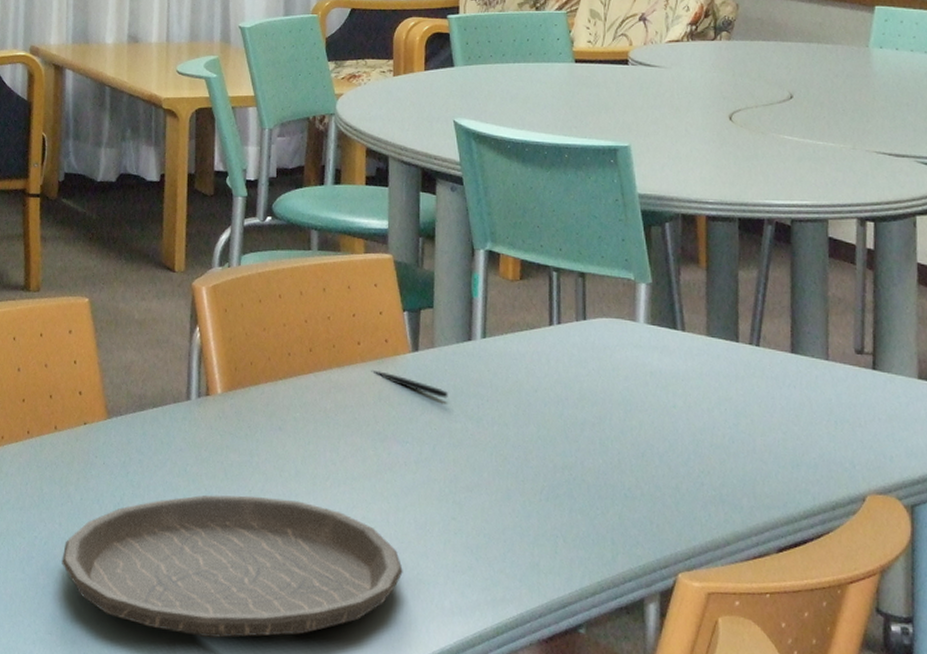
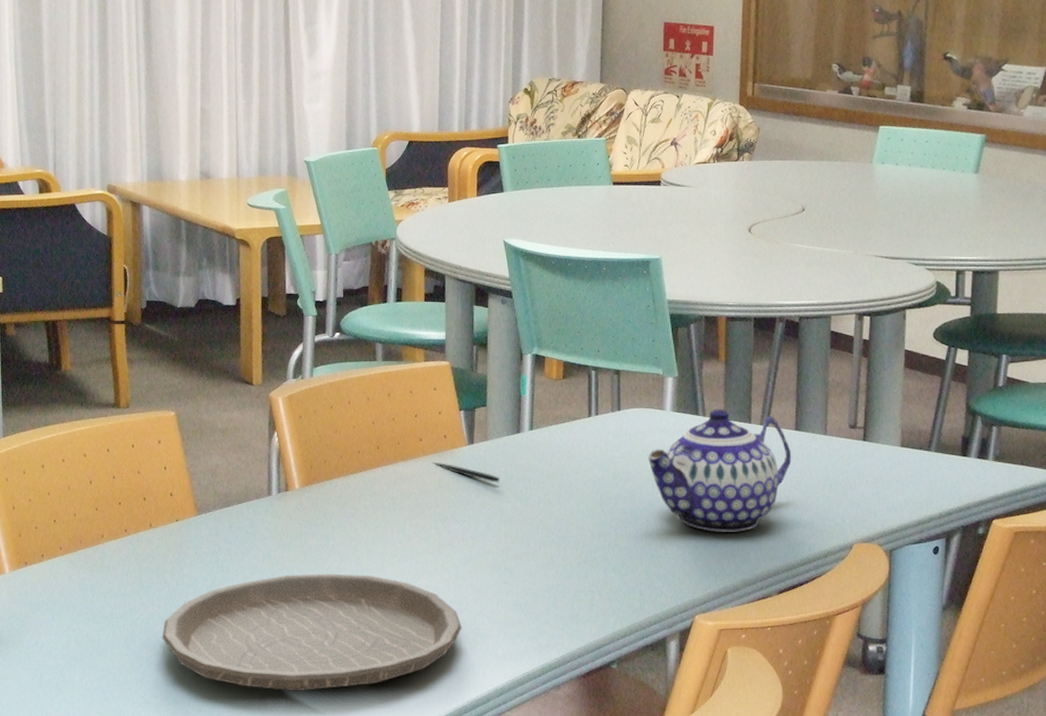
teapot: none [619,323,788,473] -> present [648,409,792,532]

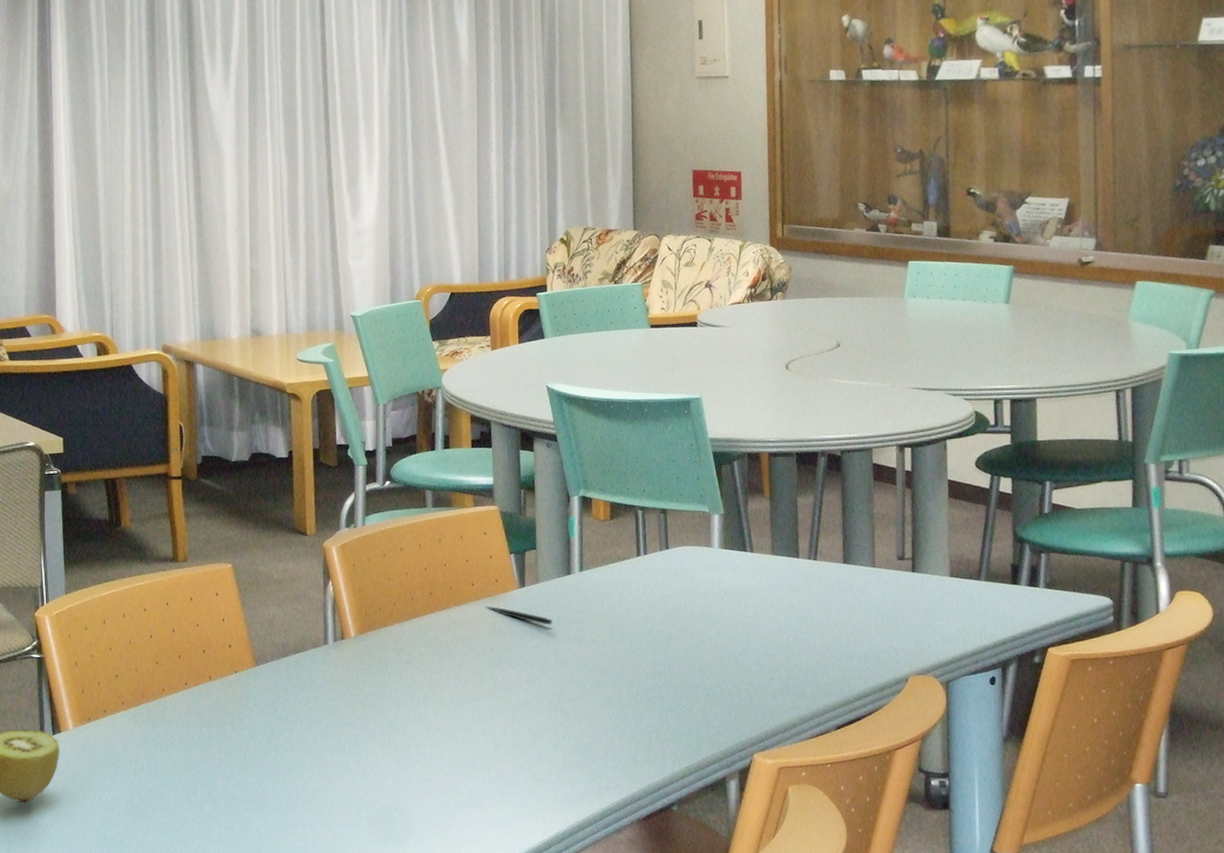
plate: present [162,573,462,692] -> none [223,721,521,843]
teapot: present [648,409,792,532] -> none [698,544,842,668]

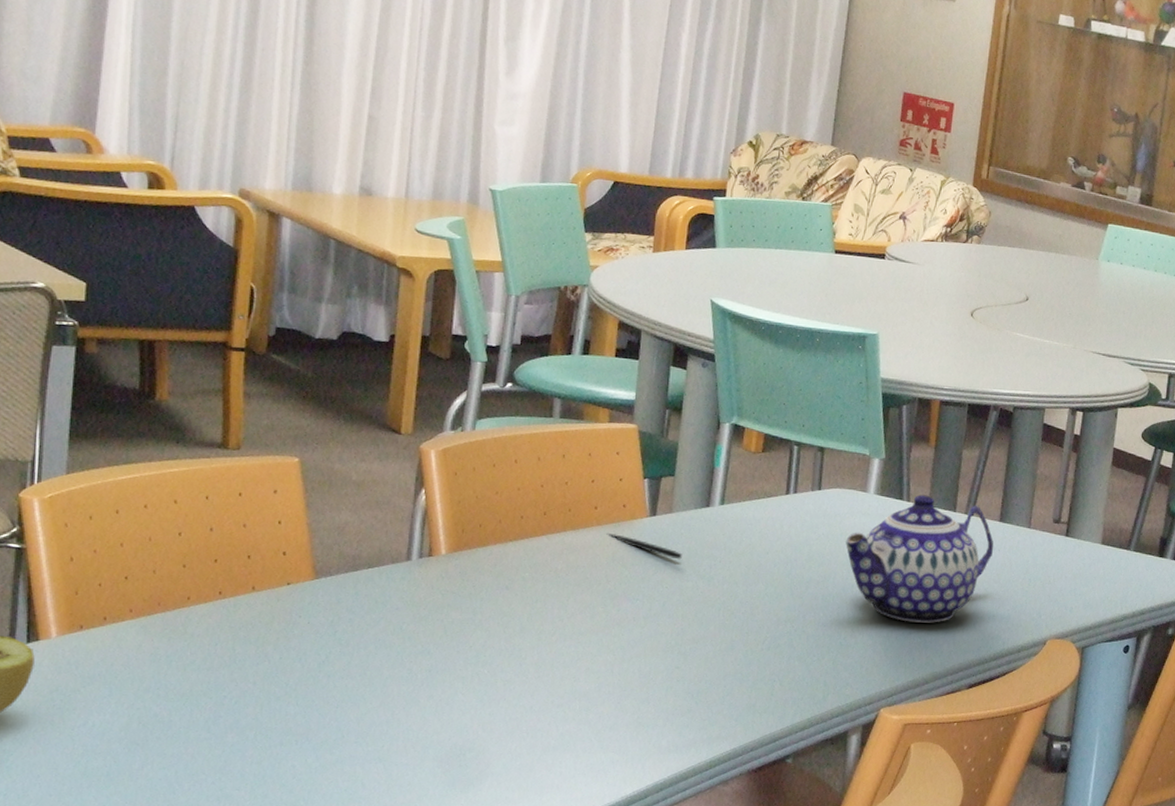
teapot: none [698,544,842,668] -> present [845,494,994,623]

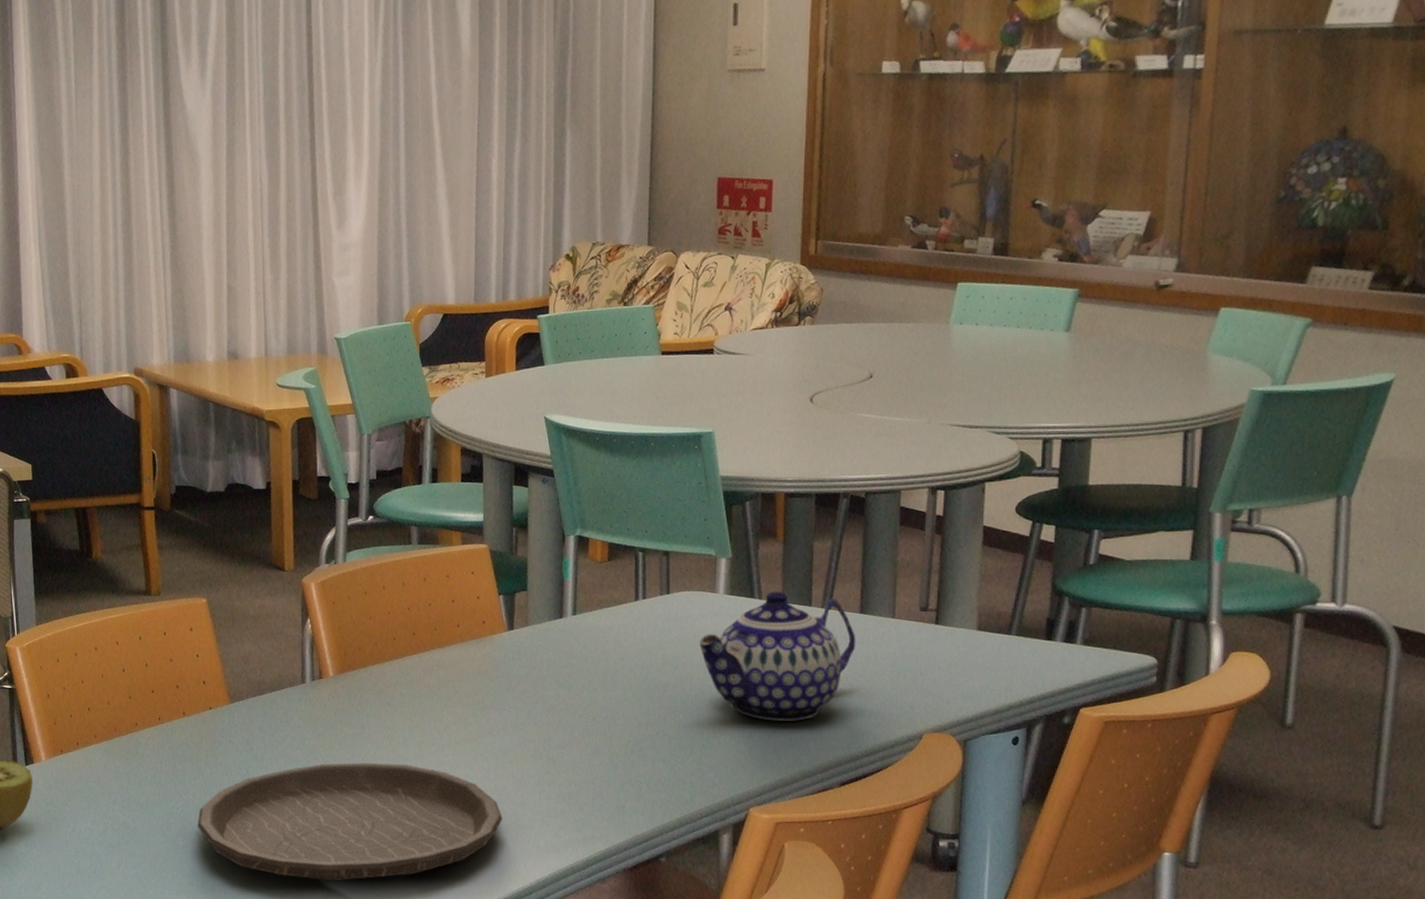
plate: none [254,651,624,785] -> present [197,762,503,882]
pen: present [606,532,682,560] -> none [470,648,541,670]

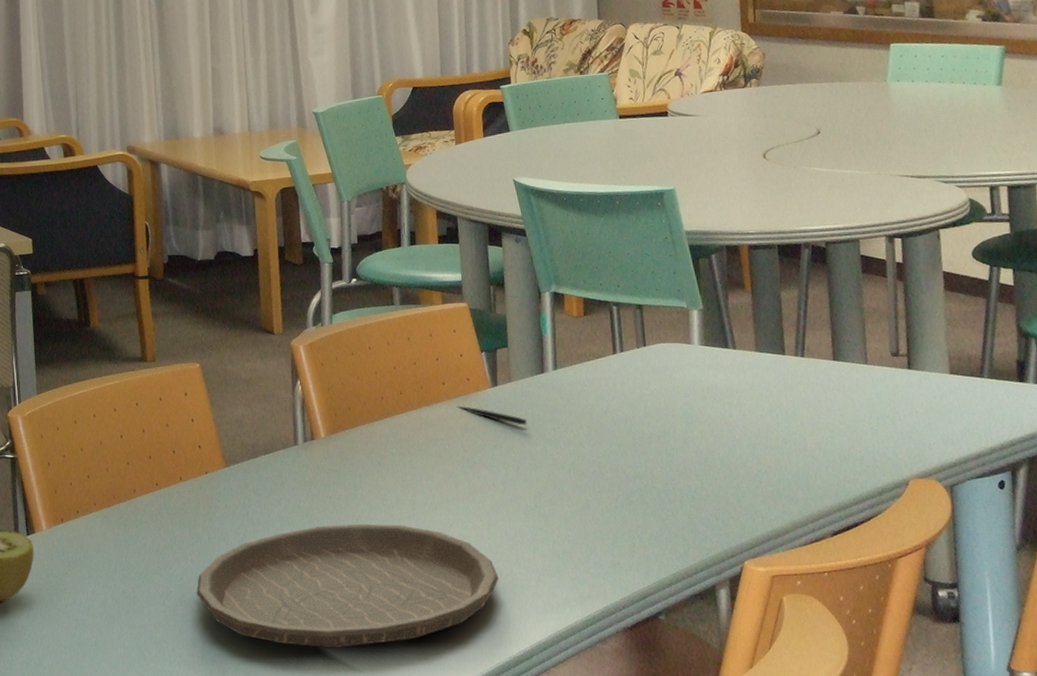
pen: none [470,648,541,670] -> present [456,405,527,426]
teapot: present [699,591,856,721] -> none [679,341,833,471]

